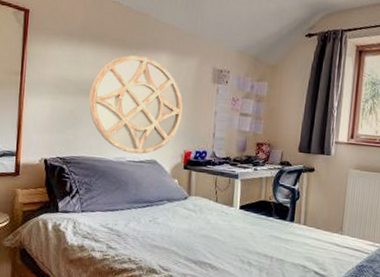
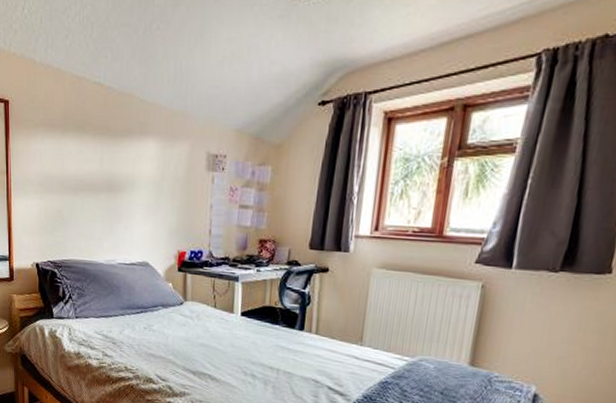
mirror: present [89,55,183,154] -> none [75,143,175,256]

